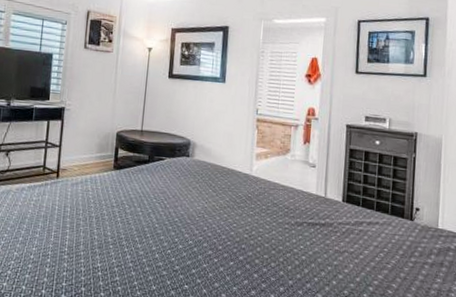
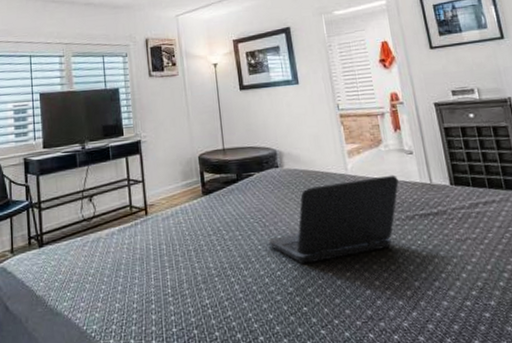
laptop: none [166,180,296,248] -> present [269,175,399,265]

